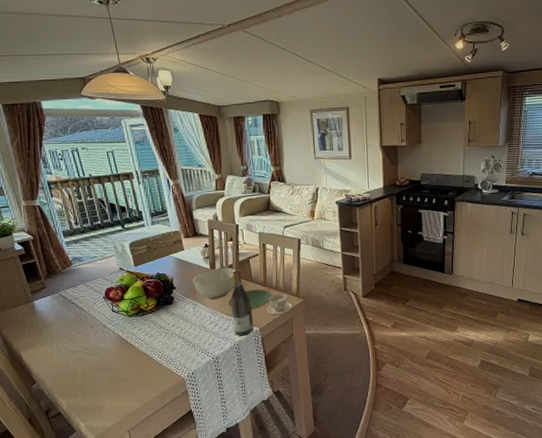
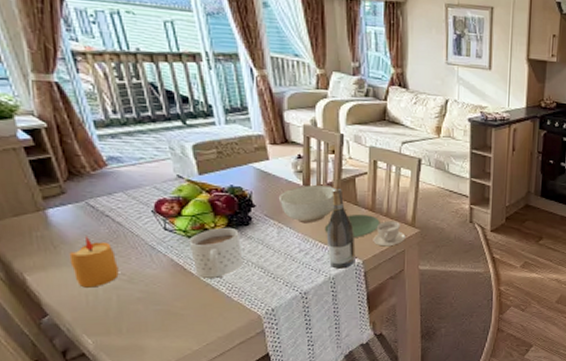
candle: none [49,319,82,360] -> present [69,236,119,288]
mug: none [129,307,169,349] -> present [189,228,243,278]

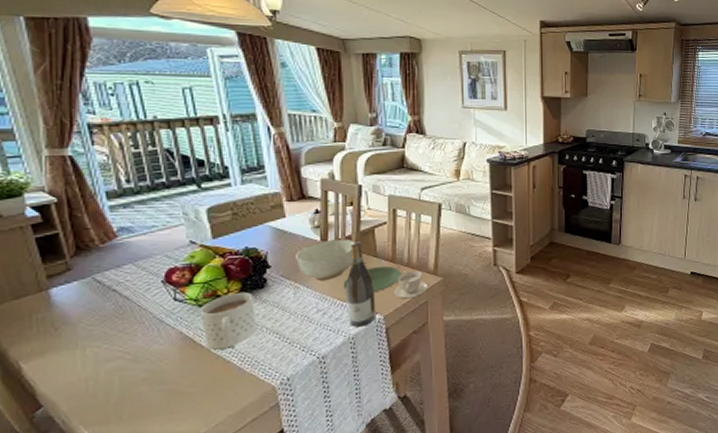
candle: present [69,236,119,288] -> none [70,314,123,372]

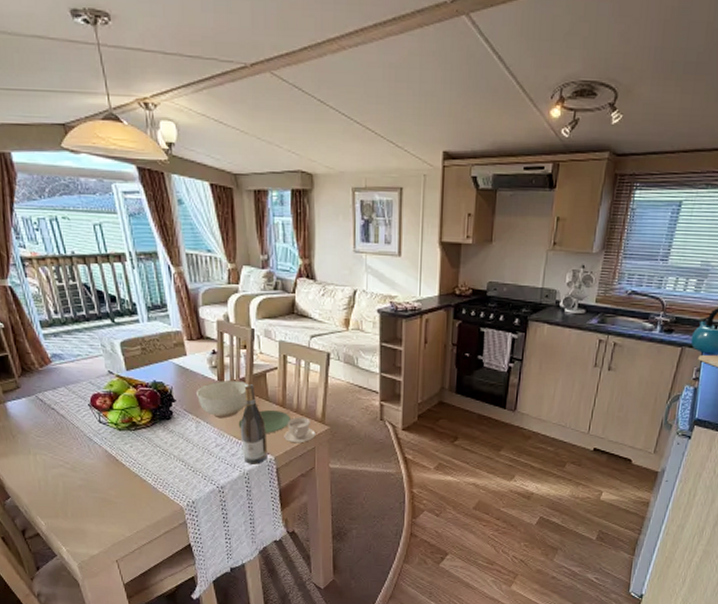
mug: present [200,292,257,350] -> none [119,422,166,469]

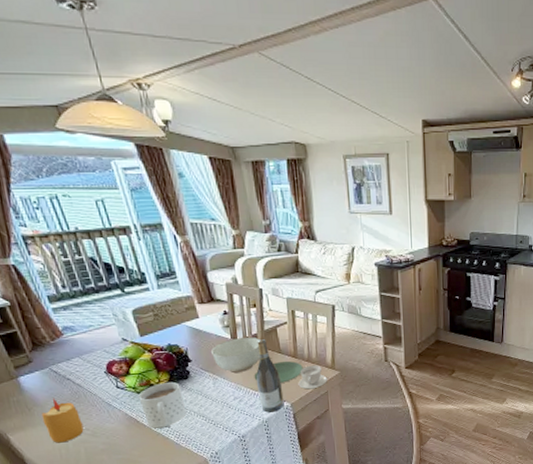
candle: none [24,427,64,474] -> present [41,398,84,443]
mug: none [119,422,166,469] -> present [138,382,187,428]

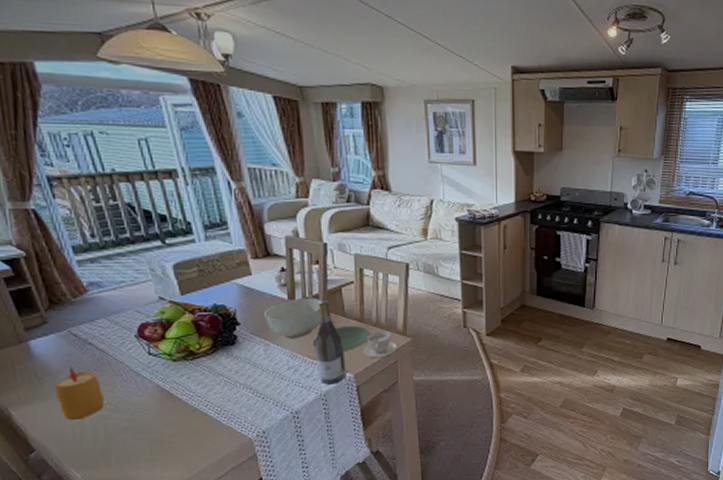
mug: present [138,382,187,428] -> none [174,349,231,403]

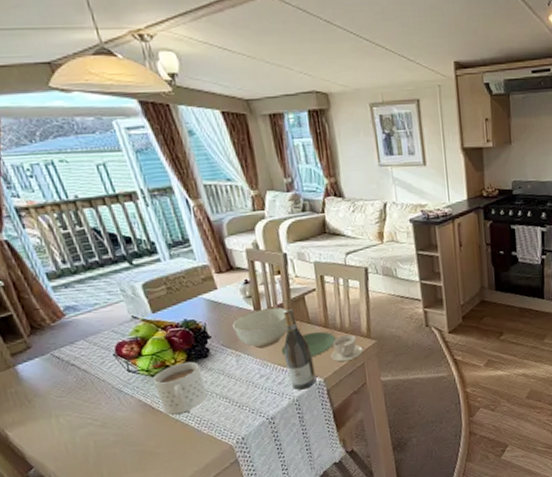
candle: present [53,366,105,420] -> none [43,387,93,438]
mug: none [174,349,231,403] -> present [152,362,208,415]

